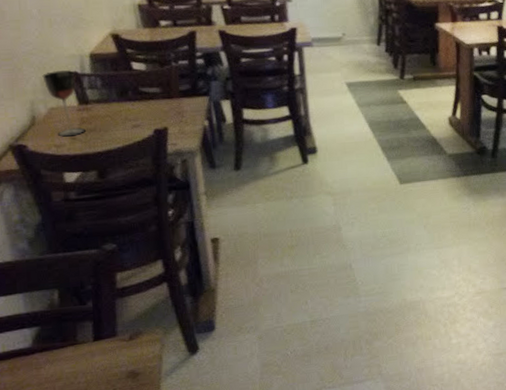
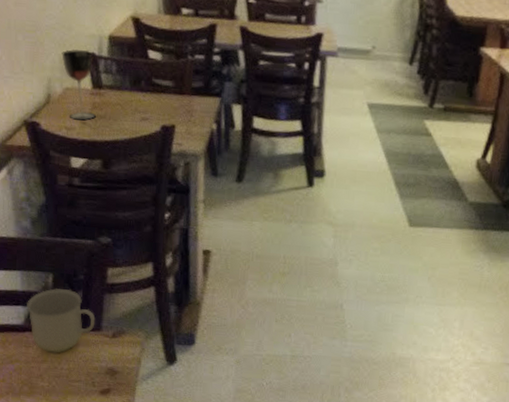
cup: none [33,301,110,370] -> present [27,288,96,353]

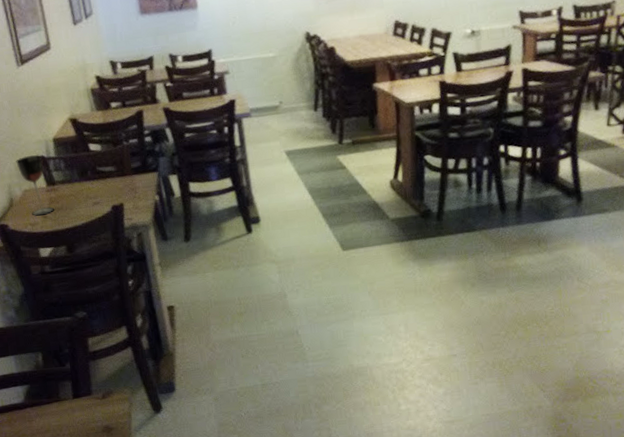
cup: present [27,288,96,353] -> none [23,363,86,423]

